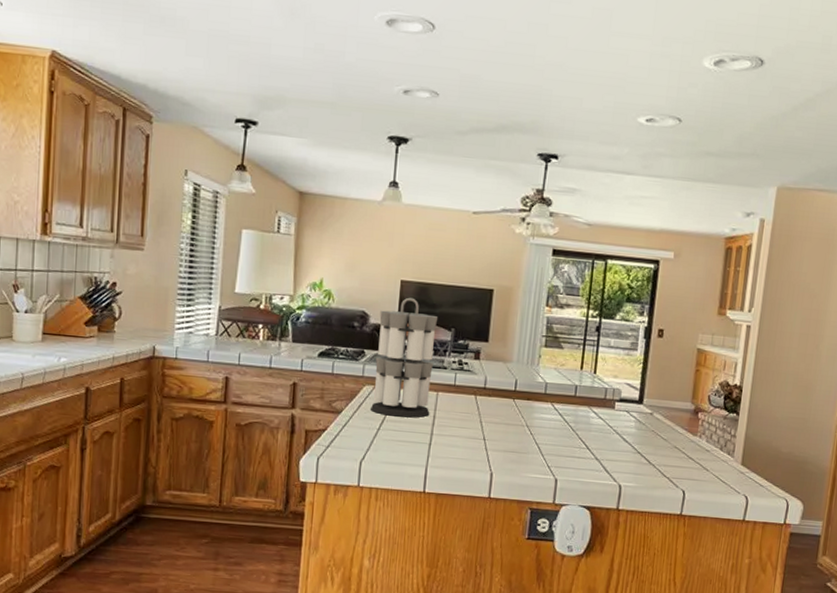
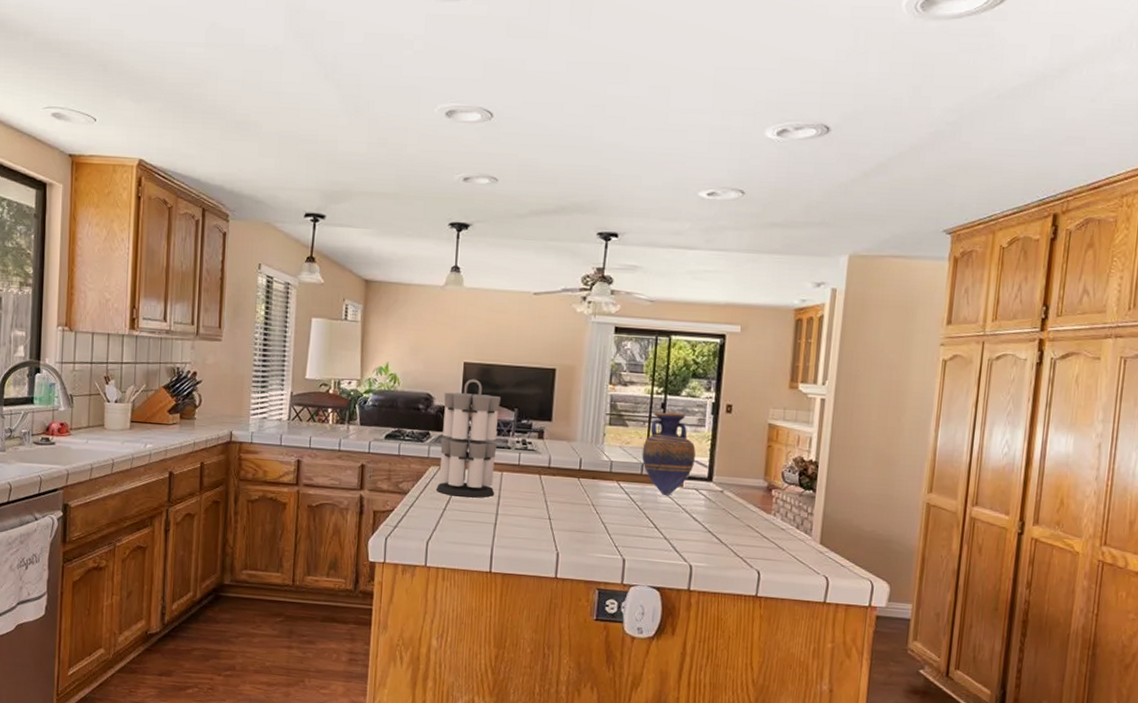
vase: none [576,335,628,417] -> present [642,412,696,495]

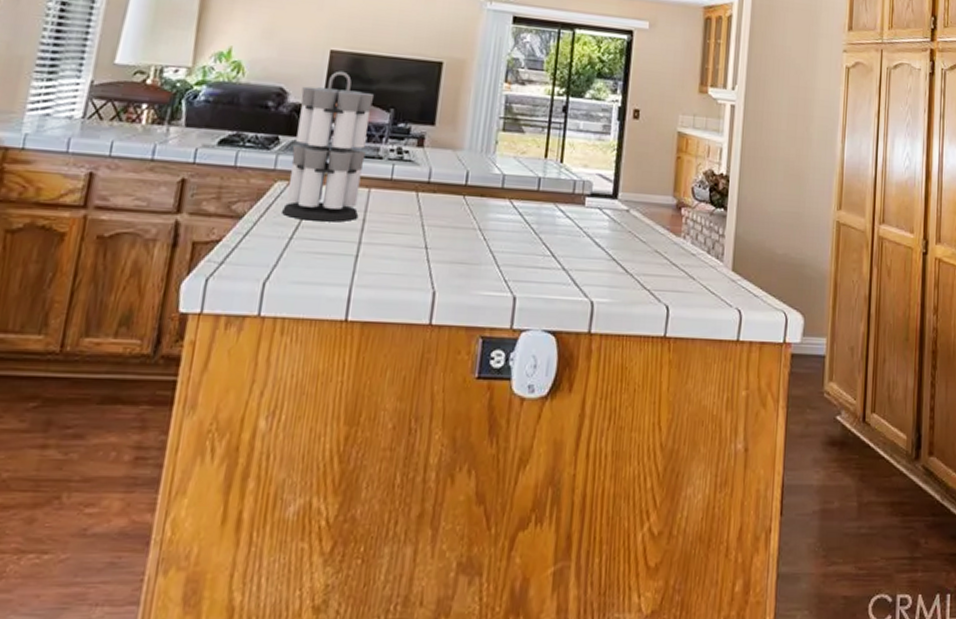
vase: present [642,412,696,495] -> none [539,116,600,216]

